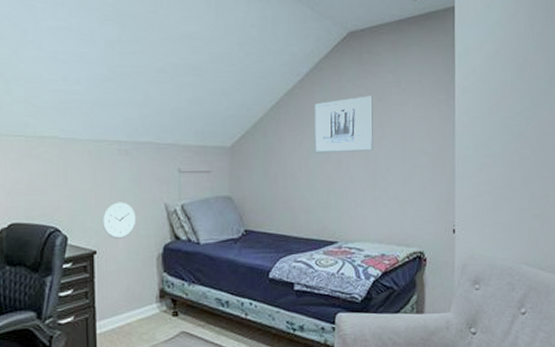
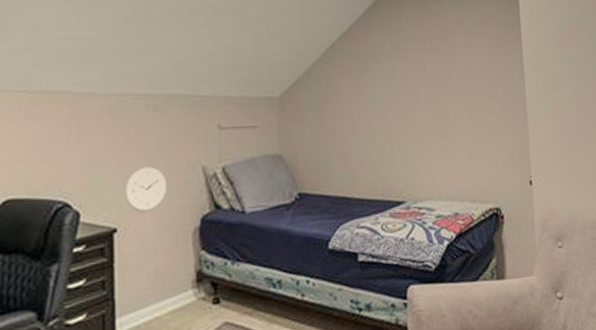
wall art: present [314,96,373,154] -> none [372,37,439,102]

